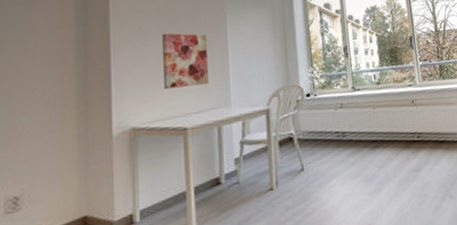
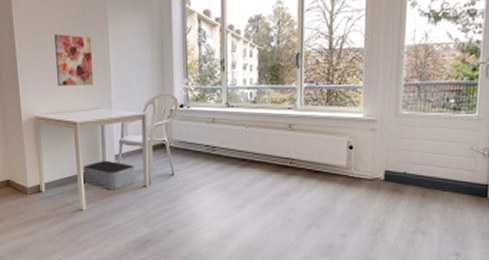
storage bin: none [194,166,259,203] -> present [83,160,135,191]

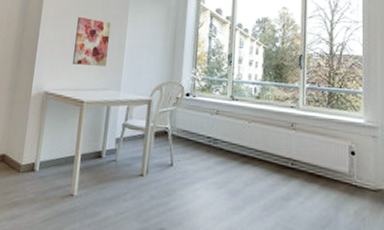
storage bin: present [83,160,135,191] -> none [80,142,134,177]

